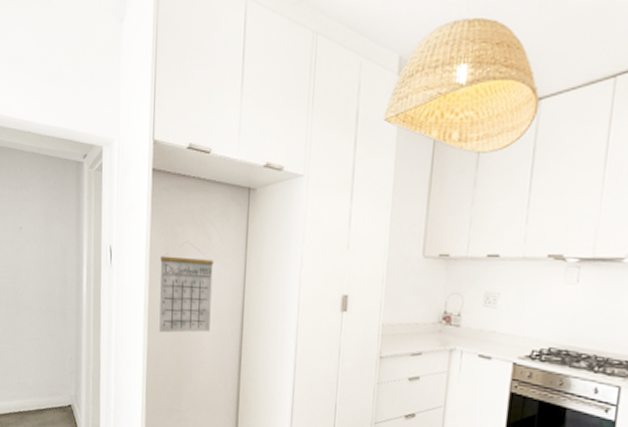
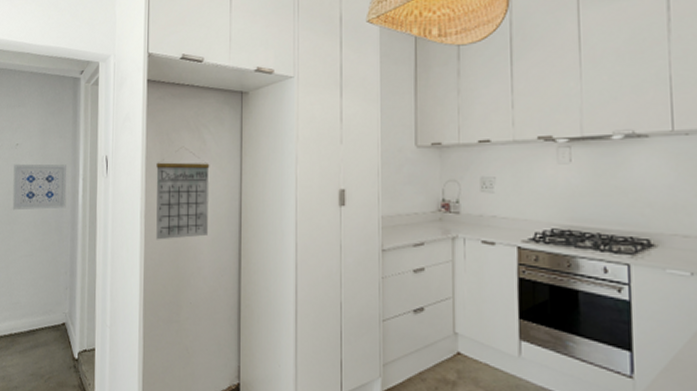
wall art: none [17,247,71,296] -> present [12,163,67,211]

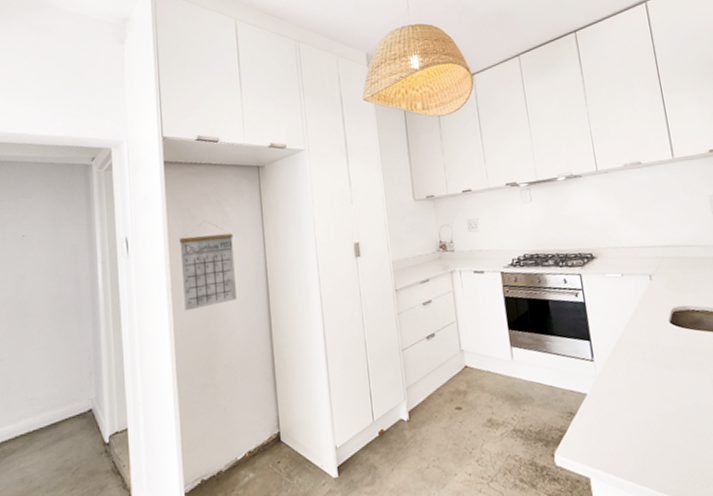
wall art: present [12,163,67,211] -> none [21,250,85,304]

